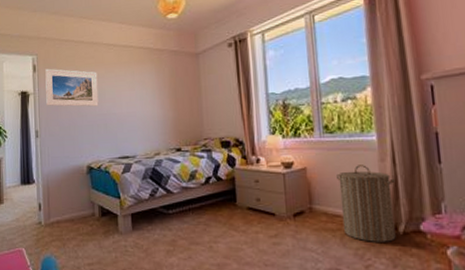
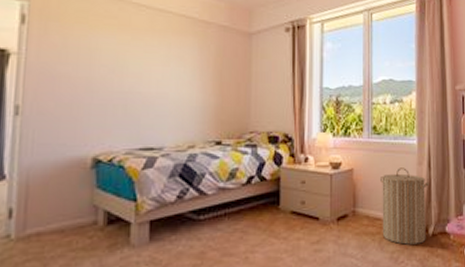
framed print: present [45,68,99,107] -> none [37,21,120,81]

